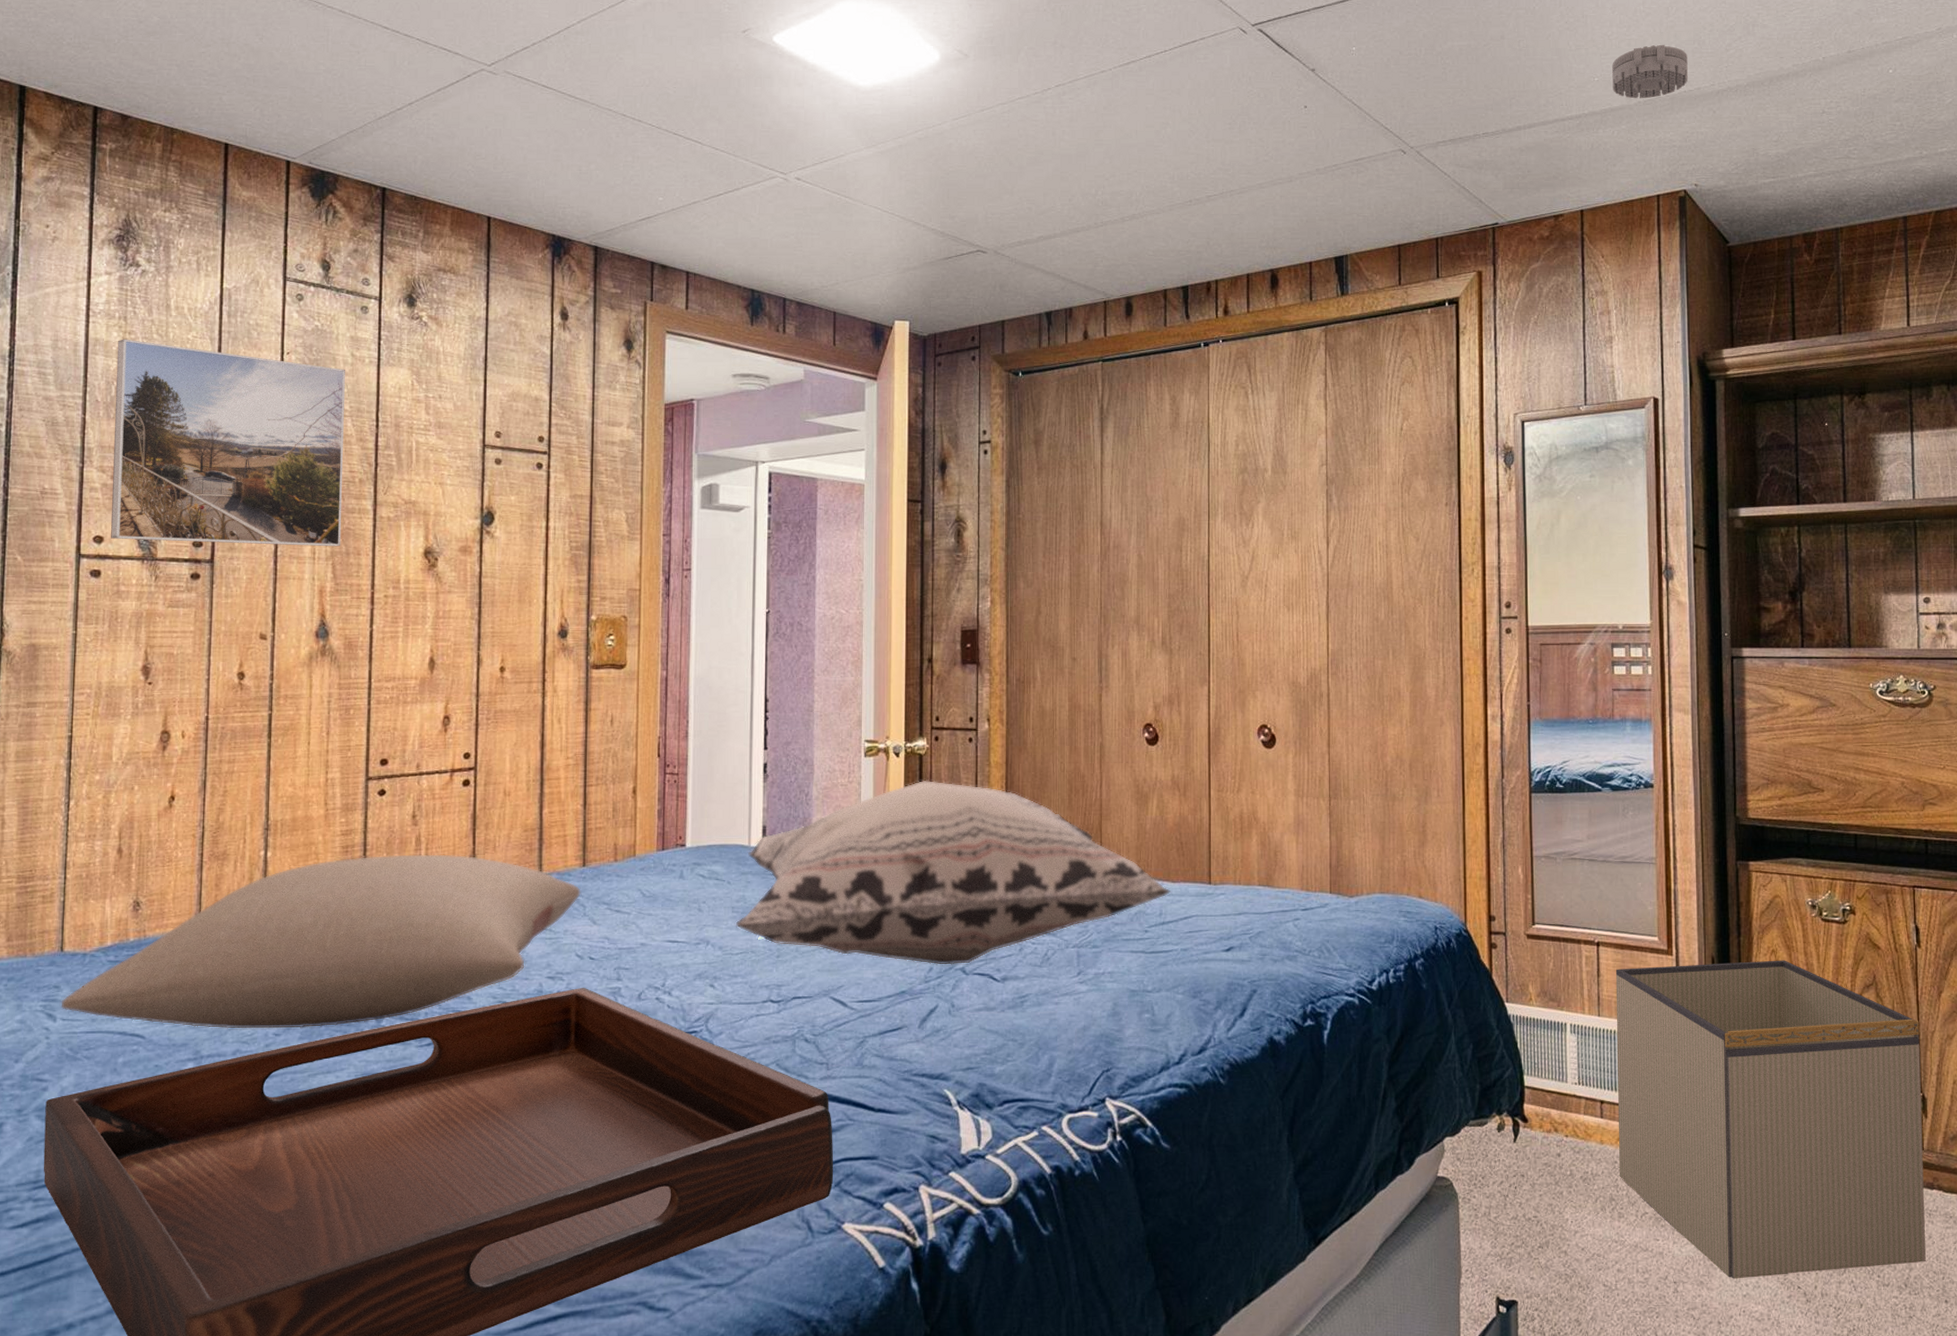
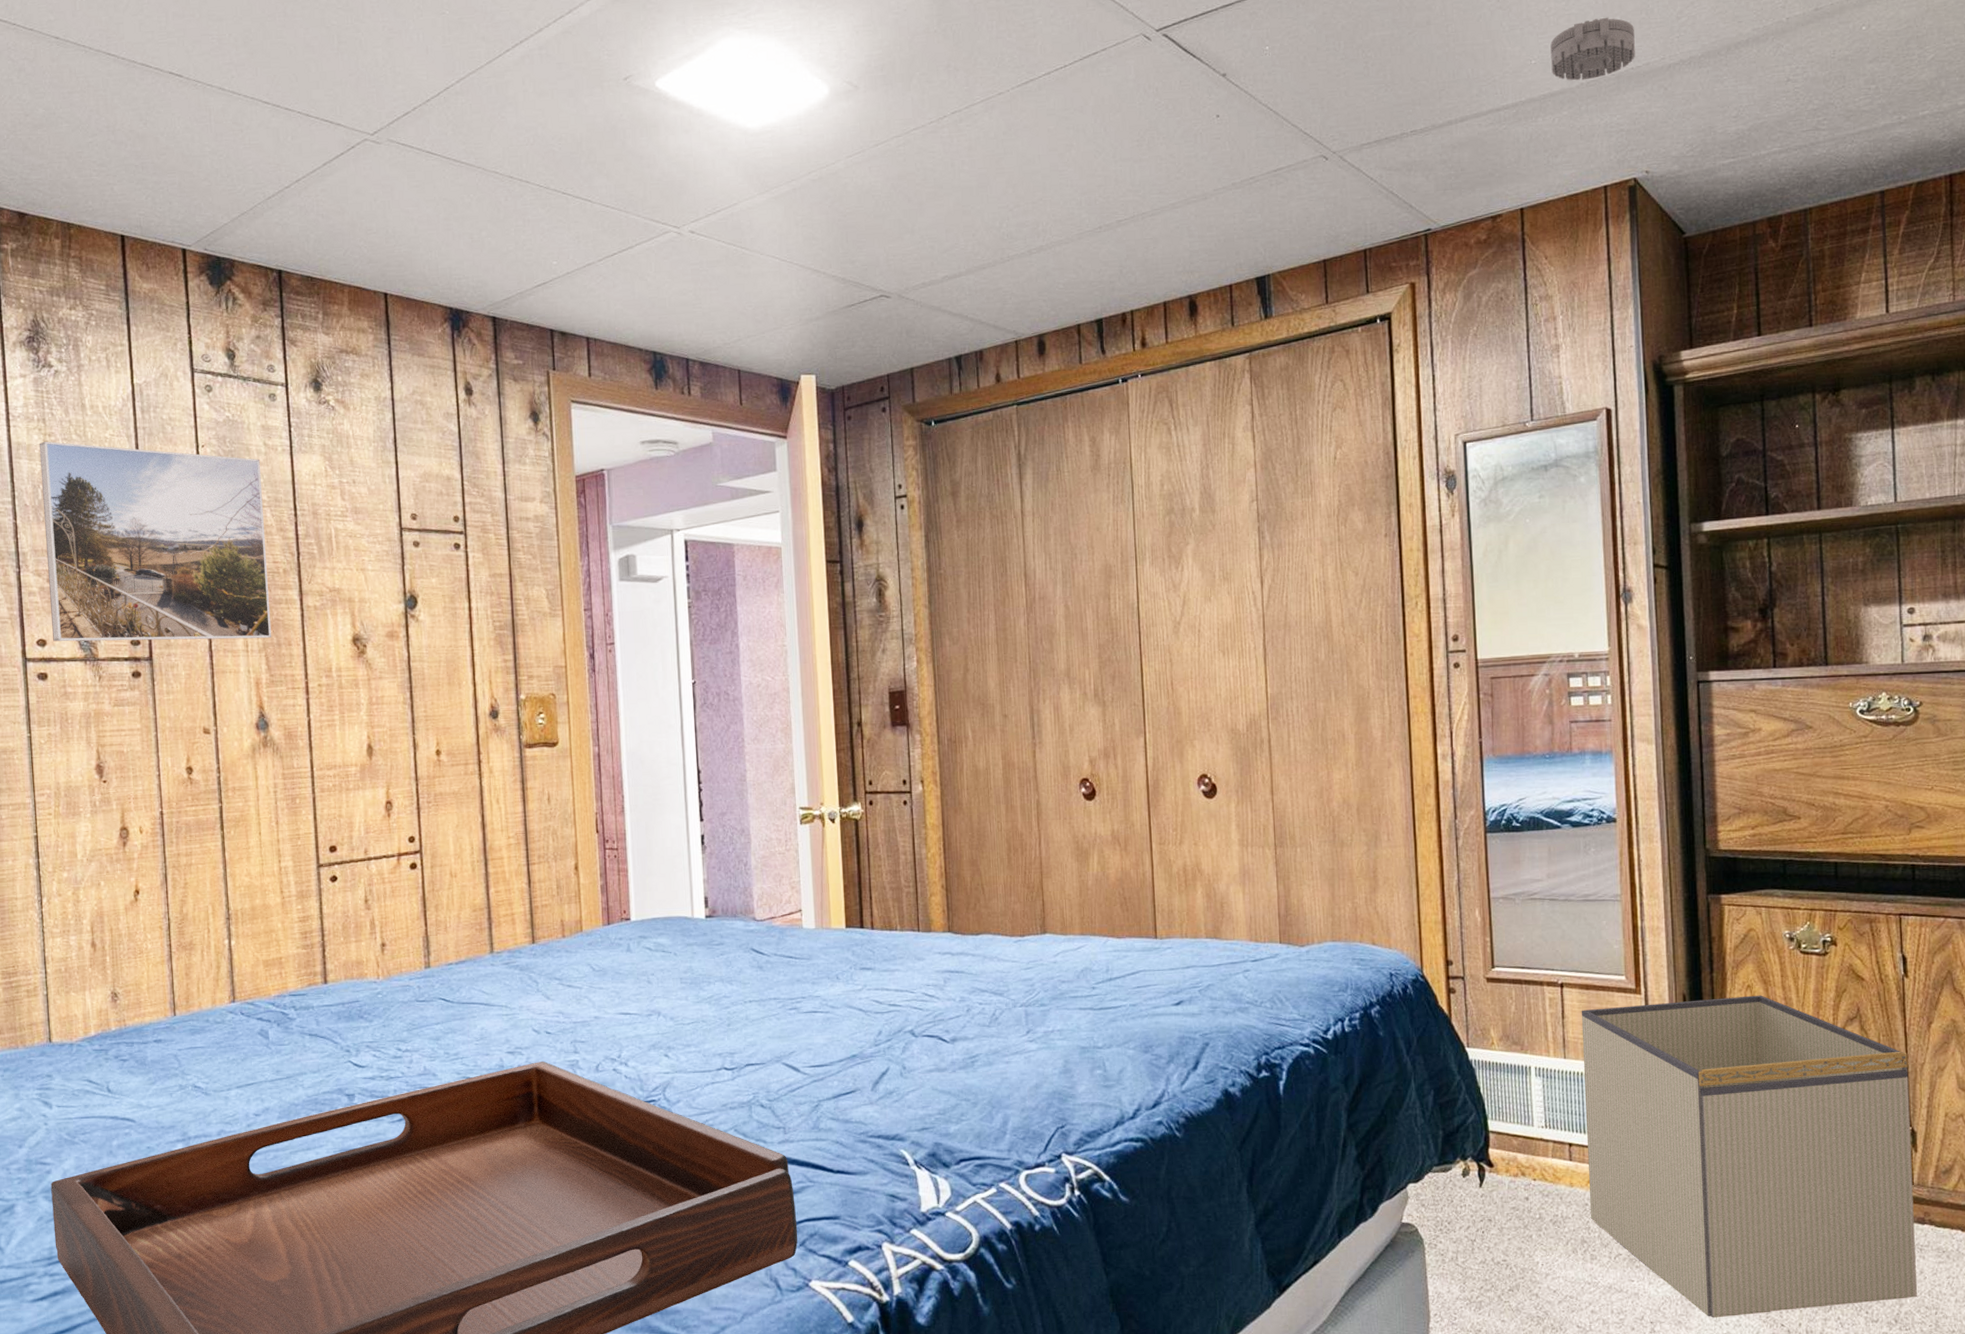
pillow: present [61,854,581,1029] -> none [54,936,533,1111]
decorative pillow: present [735,780,1172,965] -> none [684,844,1117,1028]

